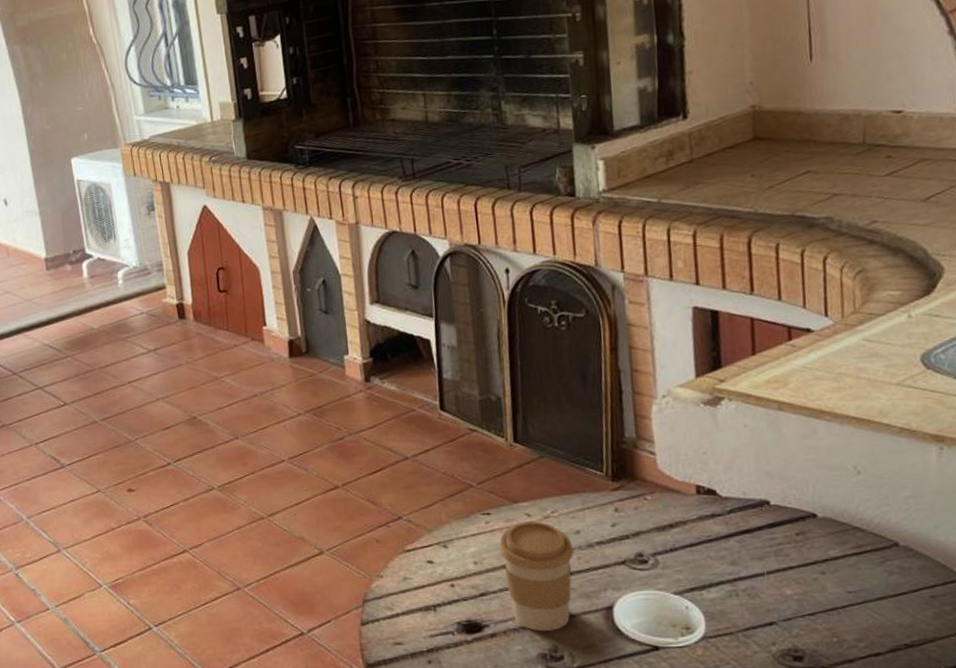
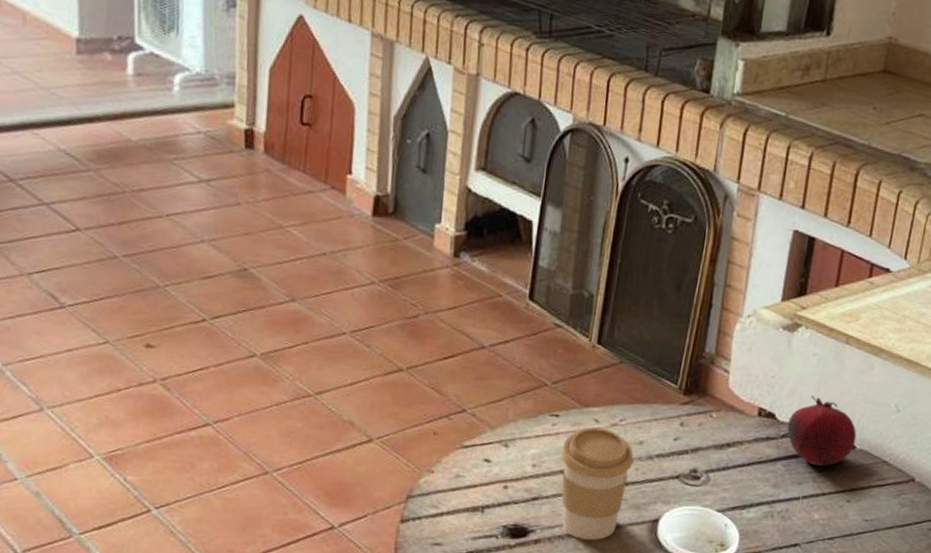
fruit: none [732,467,816,539] -> present [787,396,857,467]

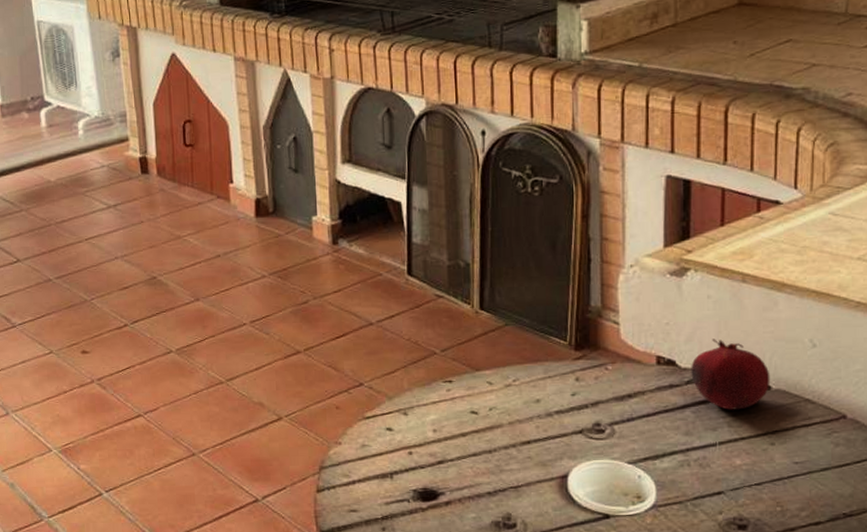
coffee cup: present [561,427,634,541] -> none [459,390,533,500]

